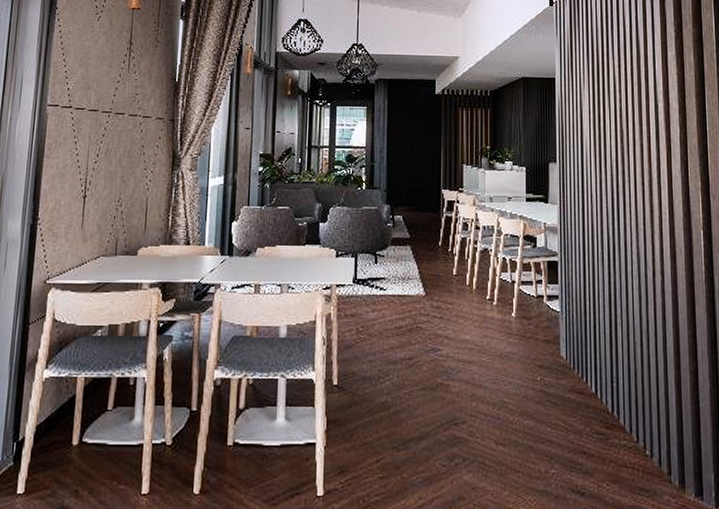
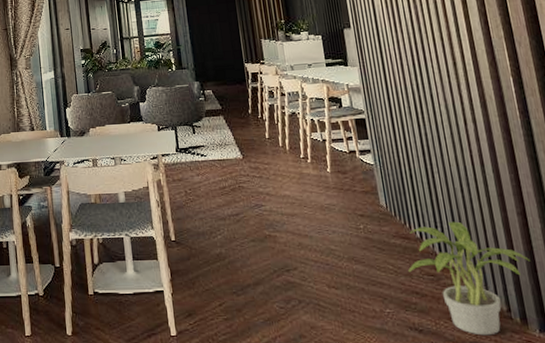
potted plant: none [578,377,696,500] -> present [407,221,531,336]

